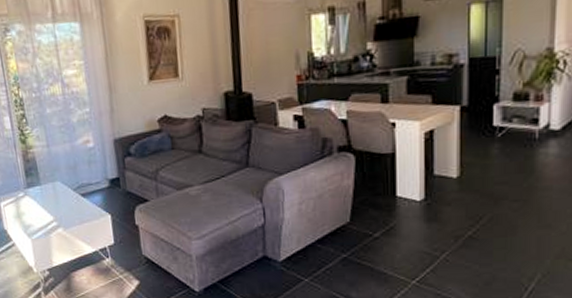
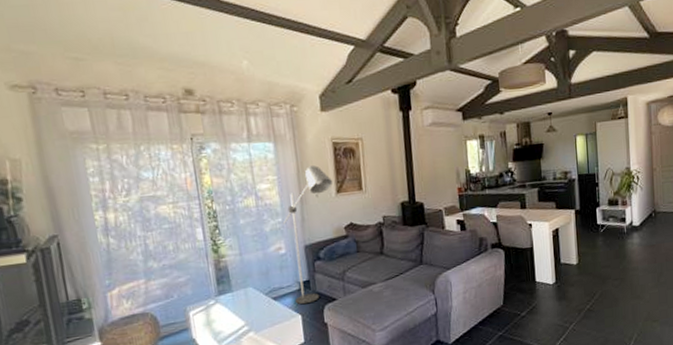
floor lamp: none [90,48,145,204] -> present [282,165,333,305]

